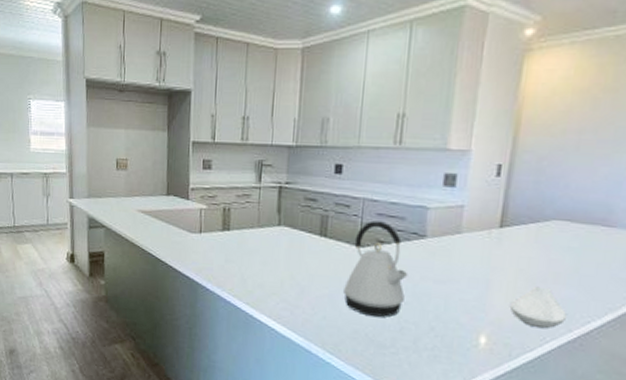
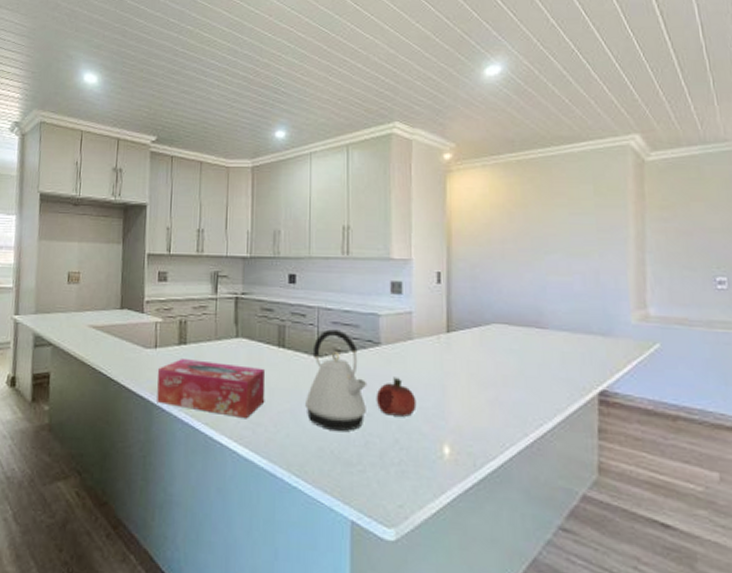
tissue box: none [201,244,307,301] -> present [157,359,266,419]
fruit: none [415,269,458,307] -> present [376,377,417,417]
spoon rest: present [509,286,568,329] -> none [467,390,522,435]

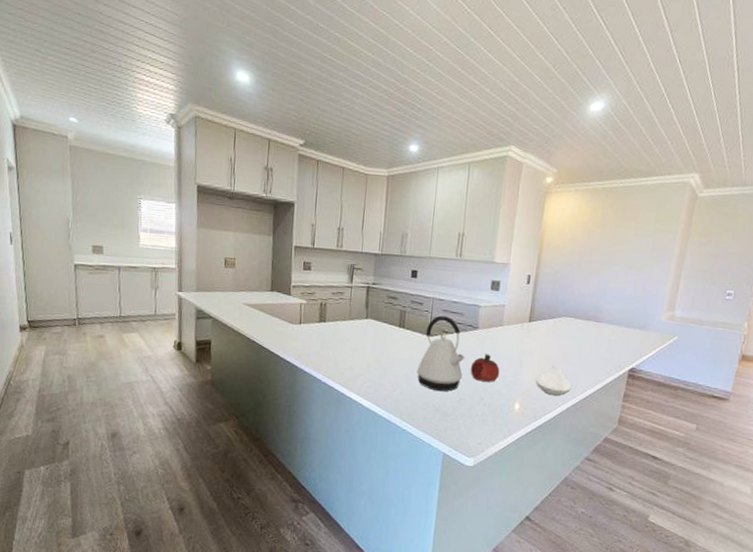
tissue box: present [157,359,266,419] -> none [300,333,388,381]
spoon rest: none [467,390,522,435] -> present [535,365,573,397]

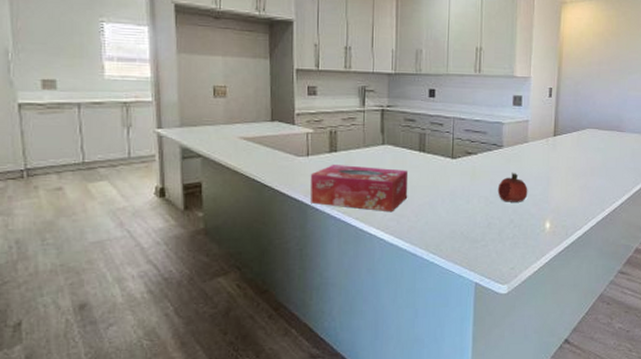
tissue box: none [300,333,388,381] -> present [310,165,409,212]
kettle: present [417,315,465,391] -> none [442,136,492,216]
spoon rest: present [535,365,573,397] -> none [564,179,601,211]

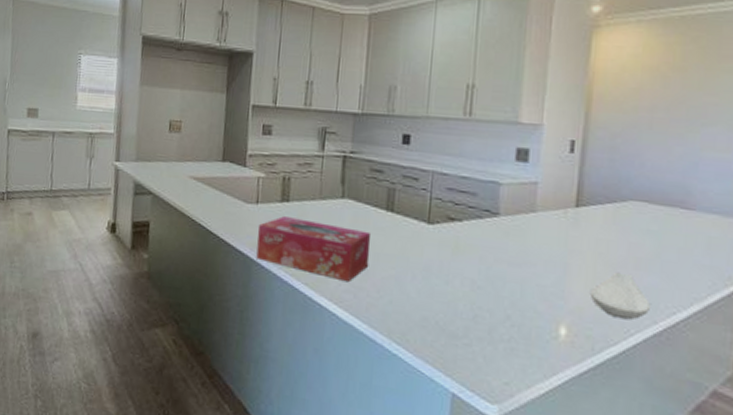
fruit: present [497,172,528,202] -> none [489,250,534,293]
spoon rest: none [564,179,601,211] -> present [589,272,652,320]

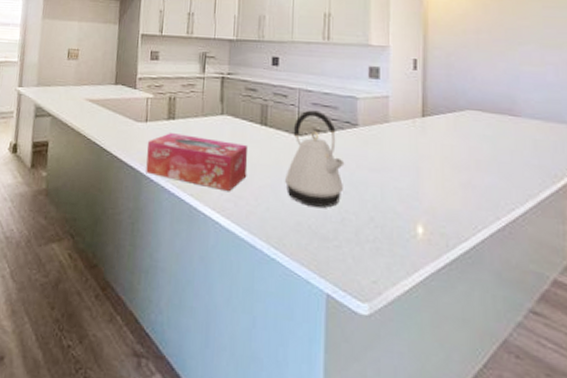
kettle: none [412,195,481,303] -> present [285,110,345,208]
spoon rest: present [589,272,652,320] -> none [440,173,494,217]

